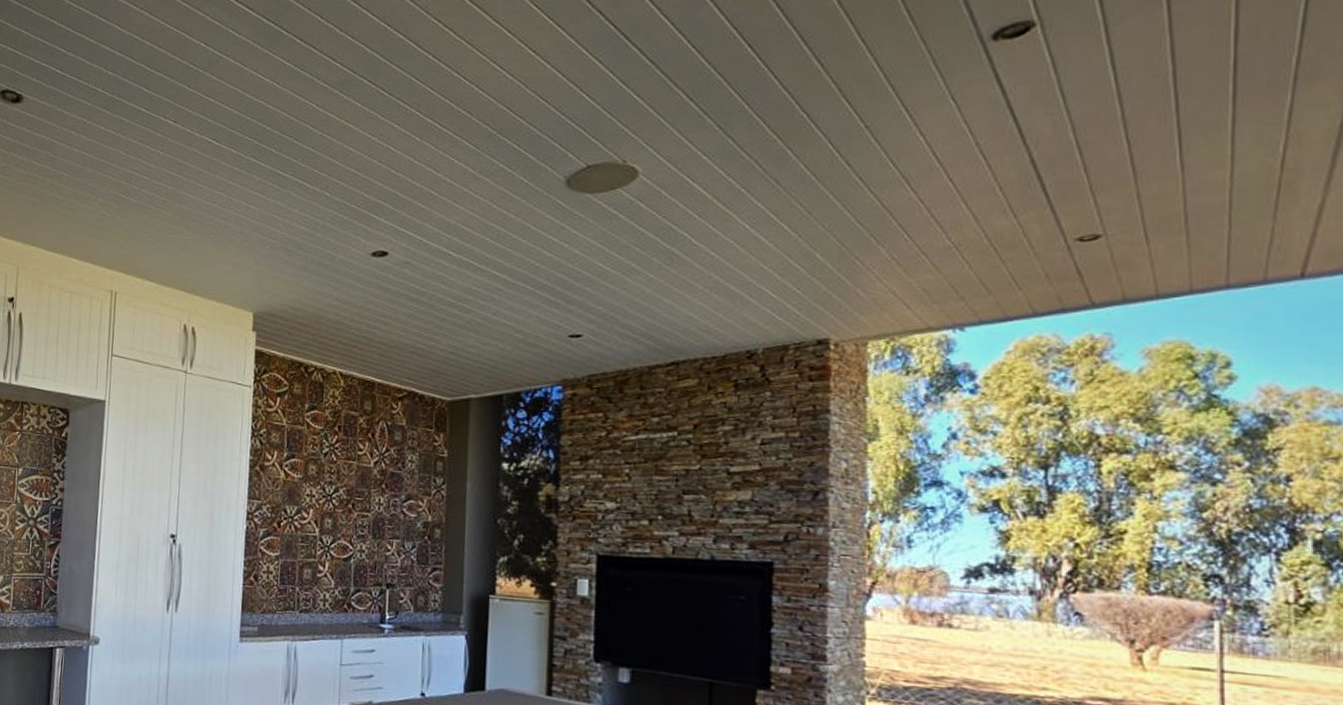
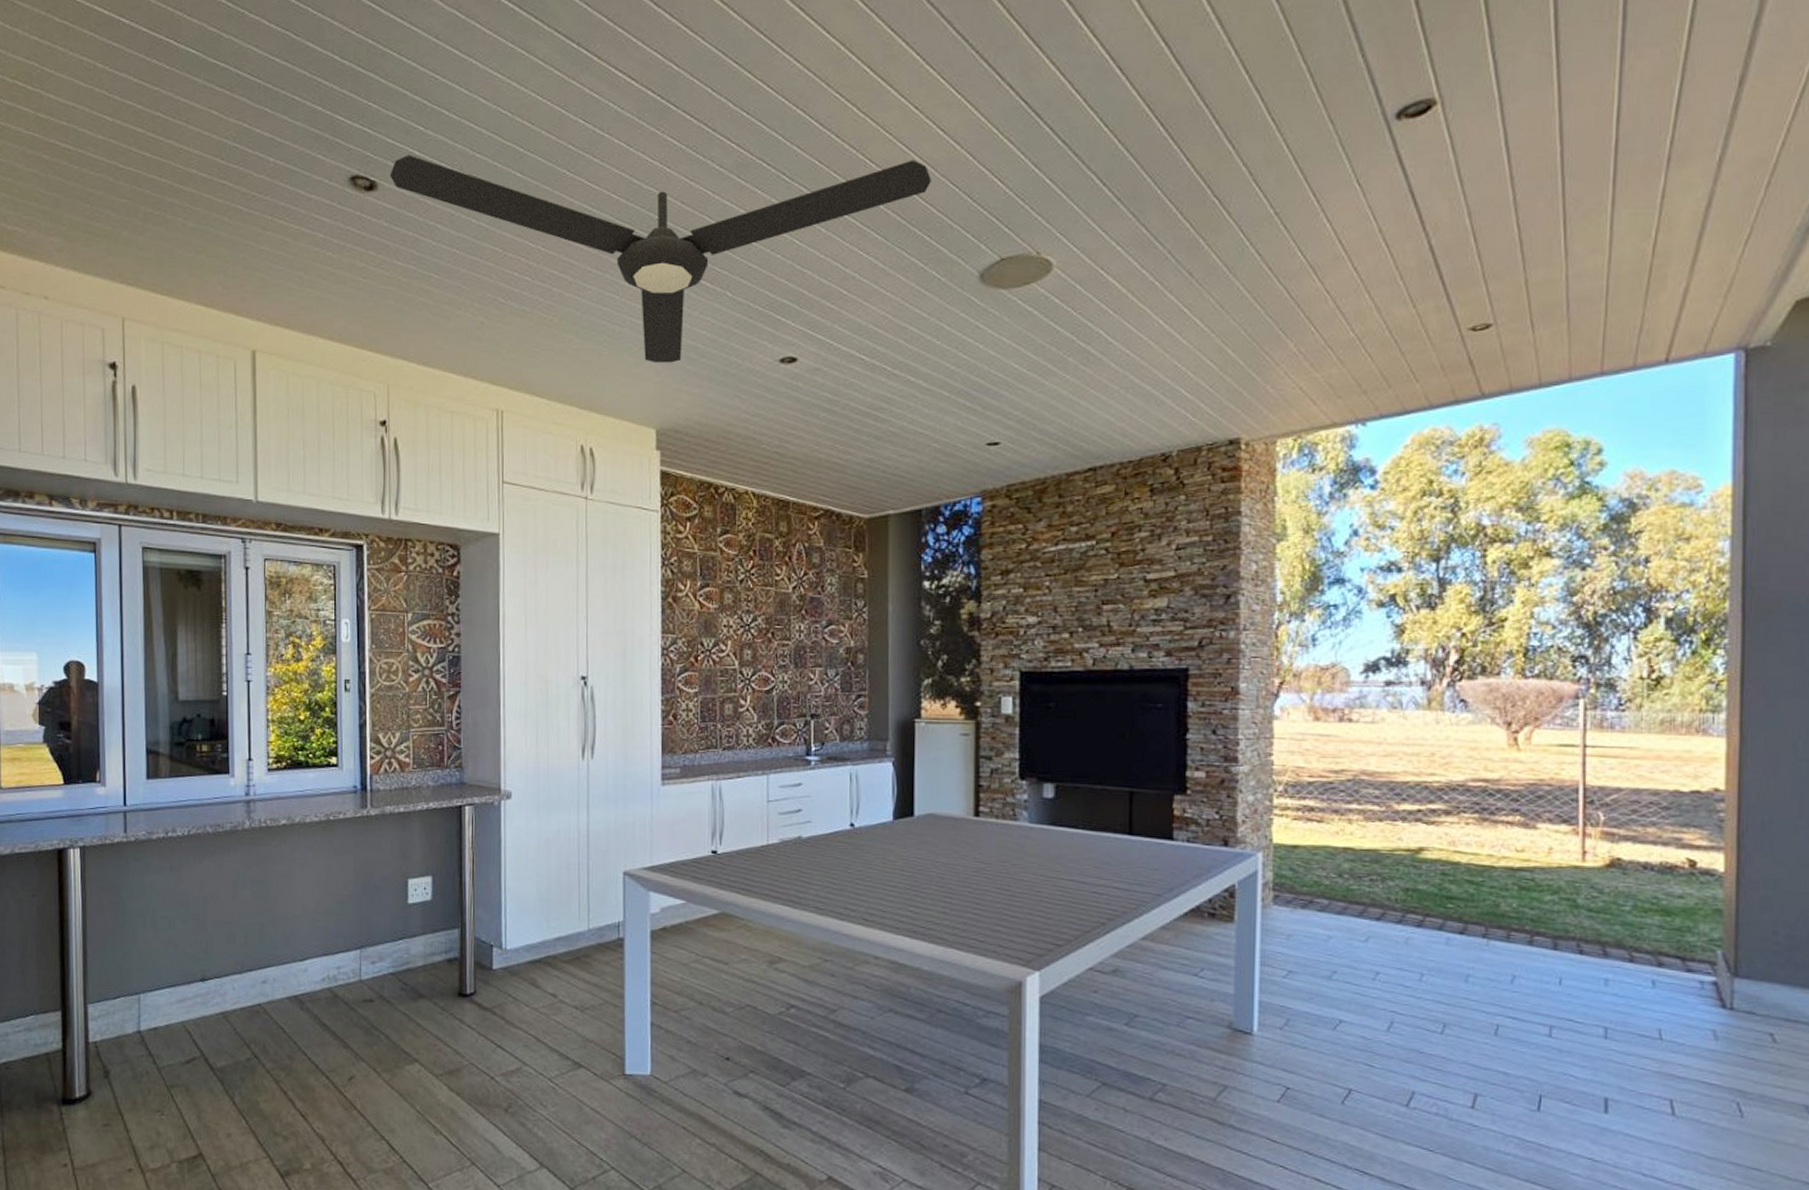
ceiling fan: none [34,73,522,254] -> present [390,155,931,364]

